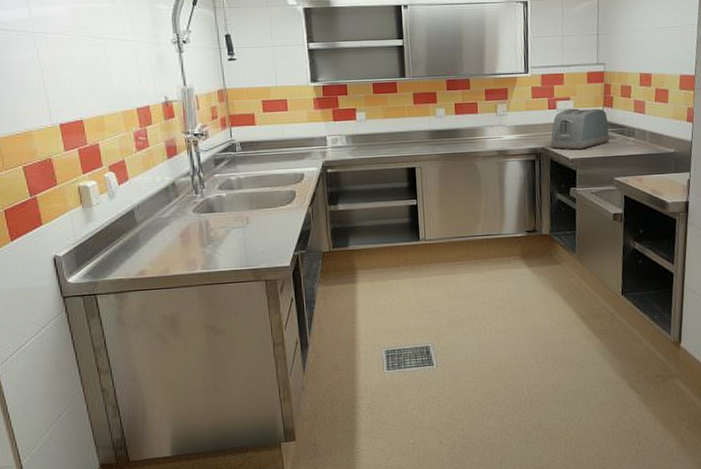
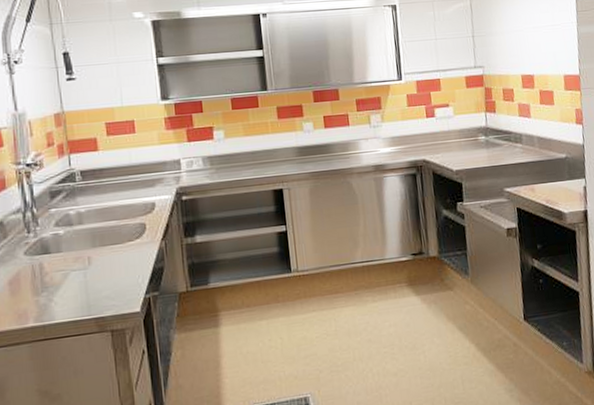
toaster: present [550,108,610,150] -> none [431,114,496,161]

